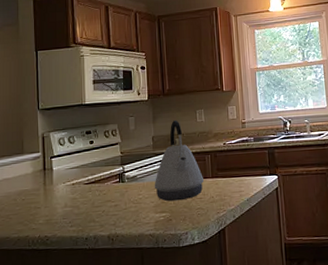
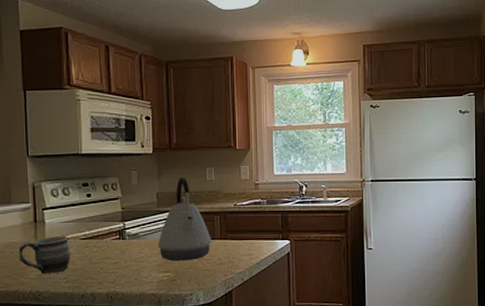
mug: none [29,182,75,220] -> present [18,236,70,274]

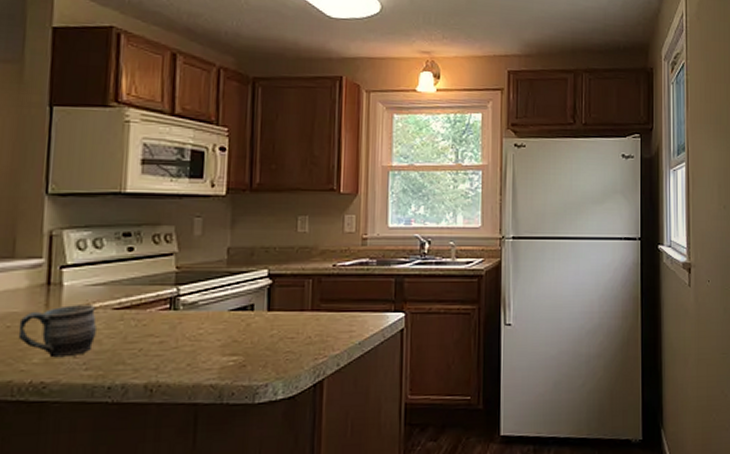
kettle: present [157,176,212,261] -> none [223,227,300,340]

